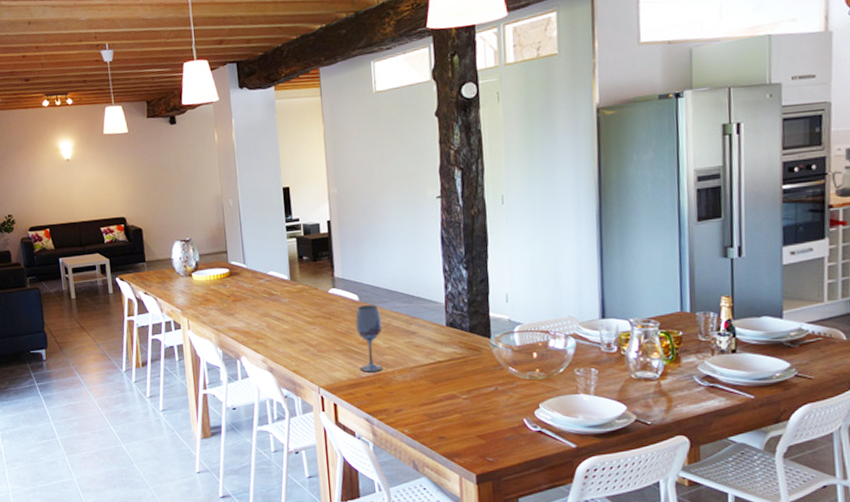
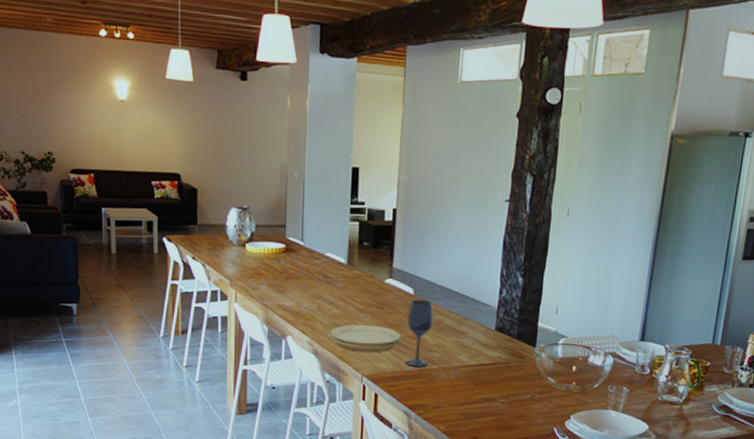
plate: none [282,335,353,364] -> present [330,324,401,353]

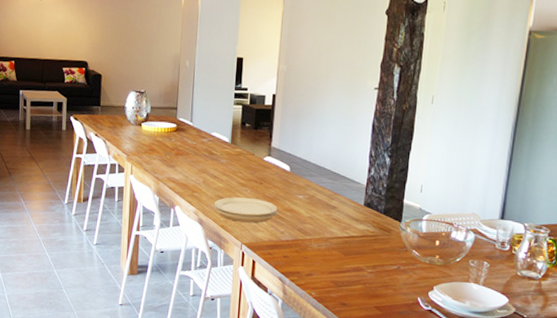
wineglass: present [406,300,434,367] -> none [282,176,308,238]

